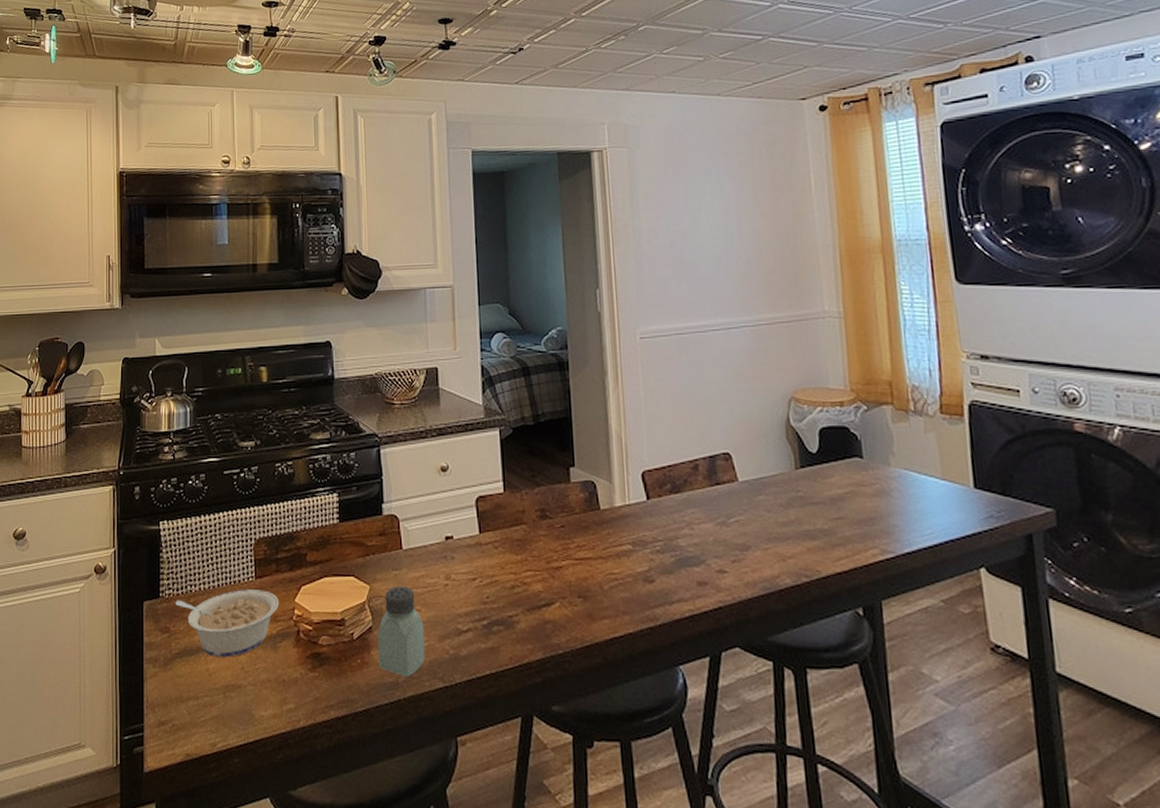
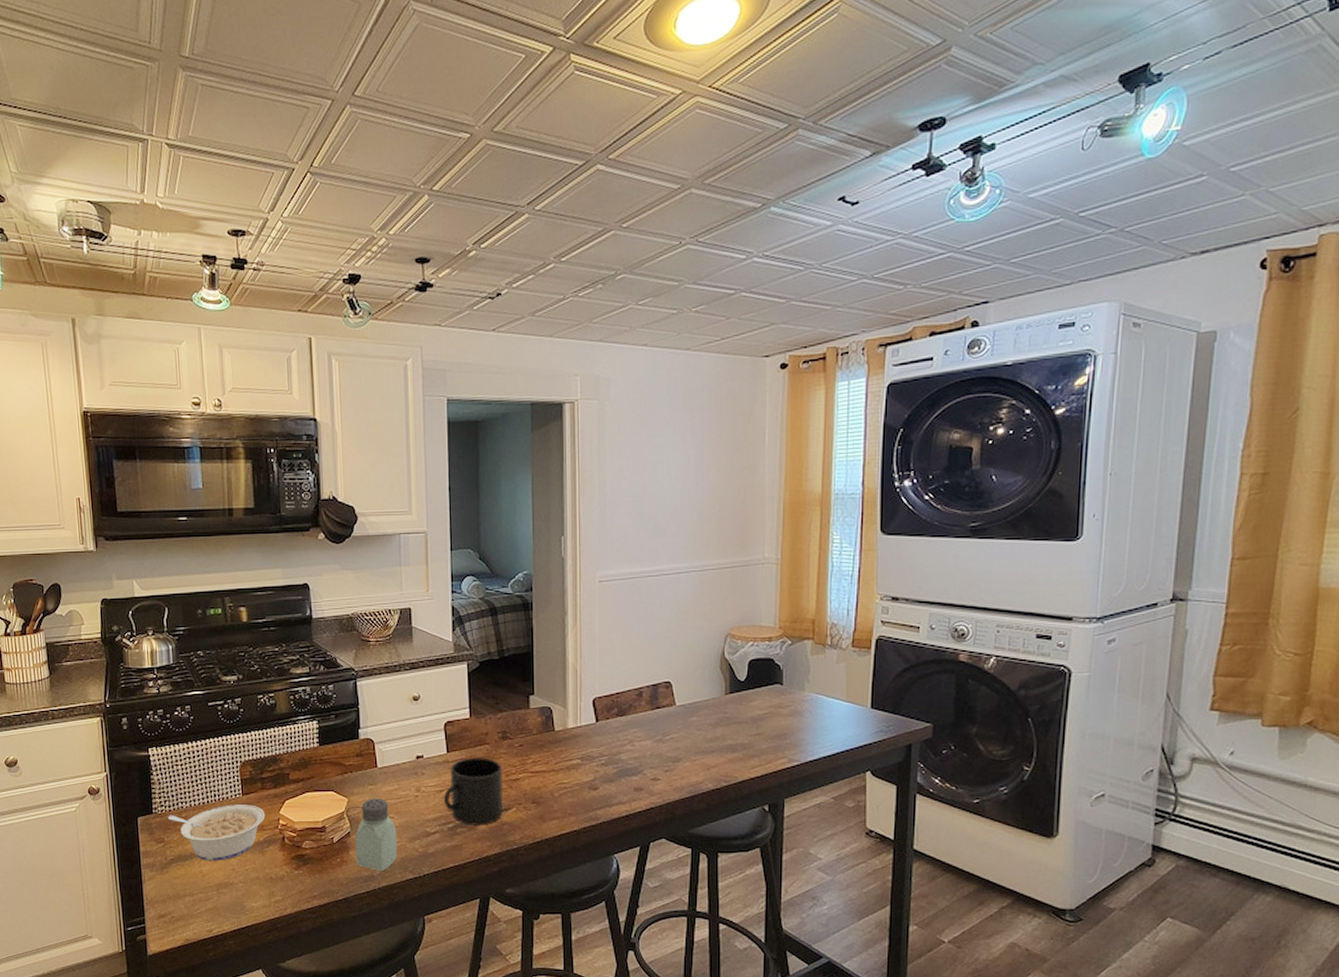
mug: none [476,540,545,623] -> present [443,757,503,825]

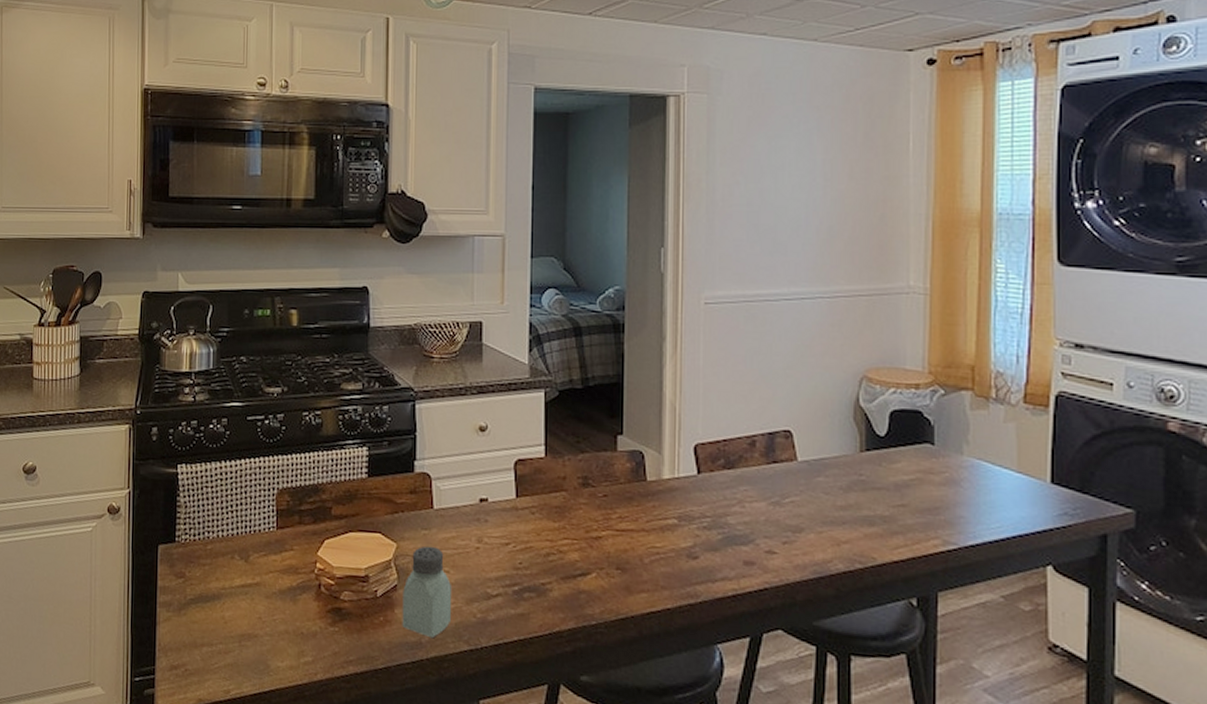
legume: present [168,804,266,861] -> none [191,539,301,607]
mug: present [443,757,503,825] -> none [509,505,581,592]

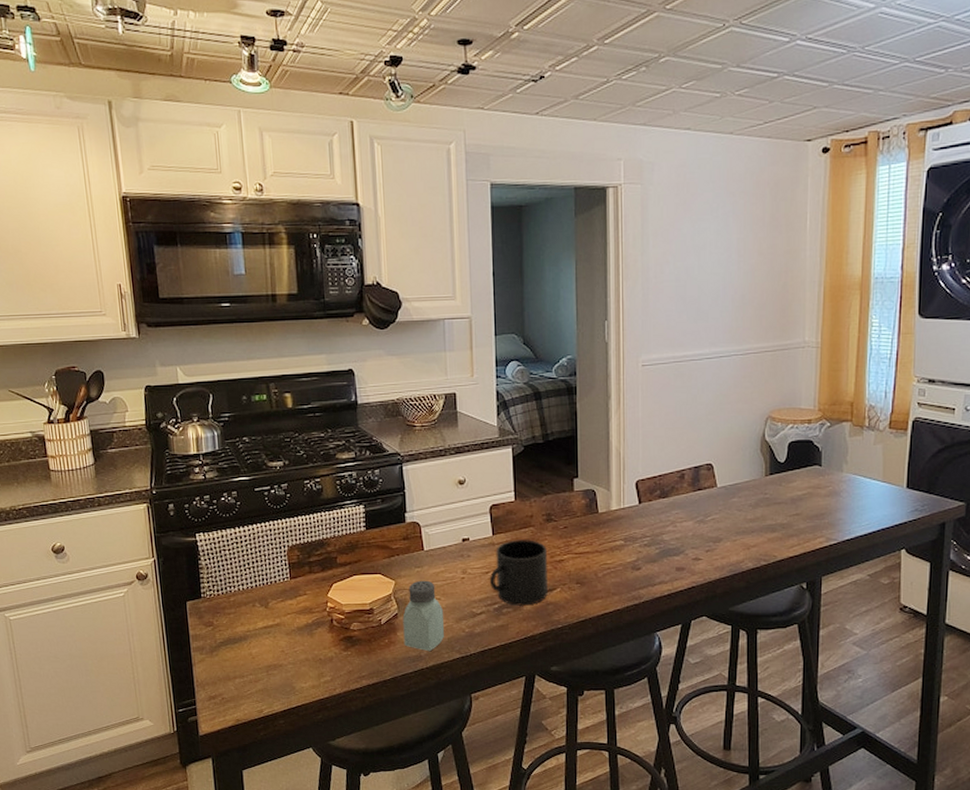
mug: none [509,505,581,592] -> present [489,540,548,606]

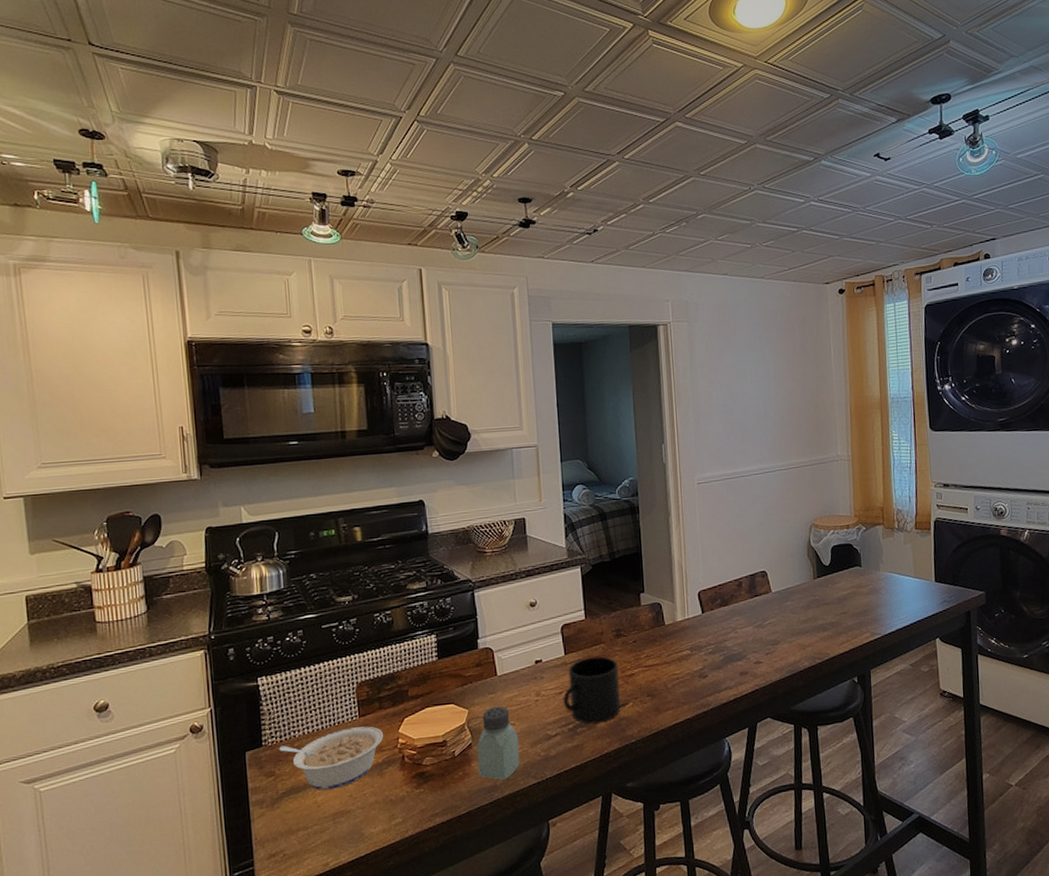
legume: none [216,588,314,643] -> present [279,726,384,790]

